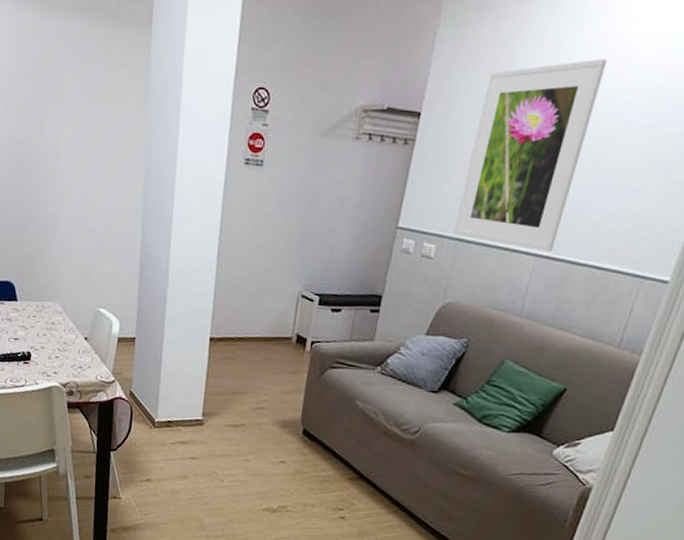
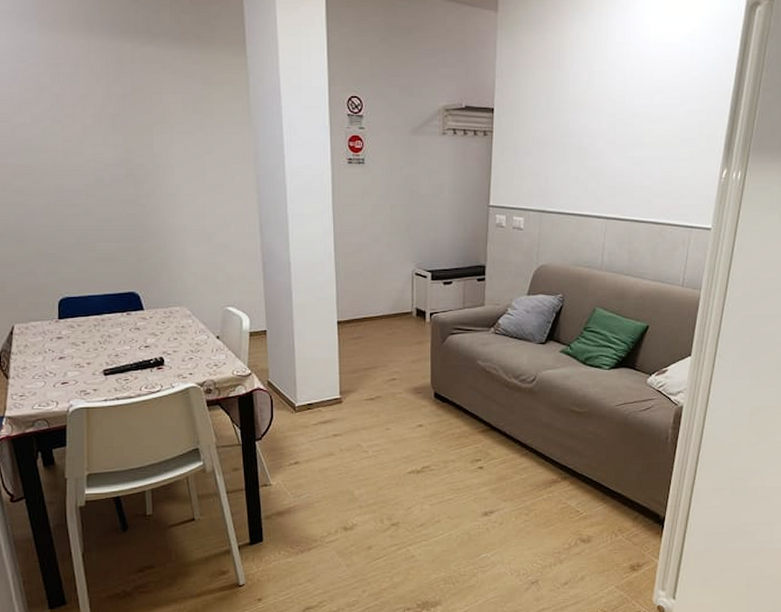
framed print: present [453,58,607,252] -> none [536,56,634,214]

